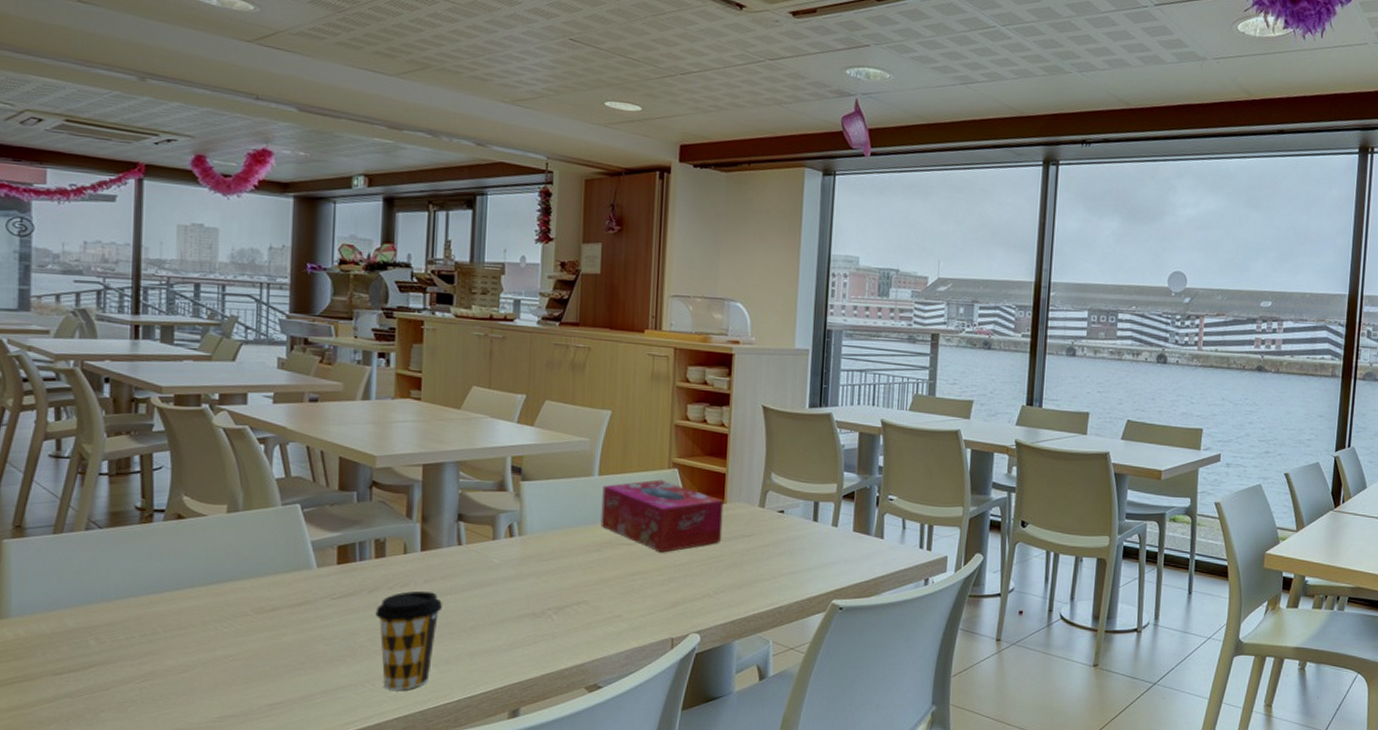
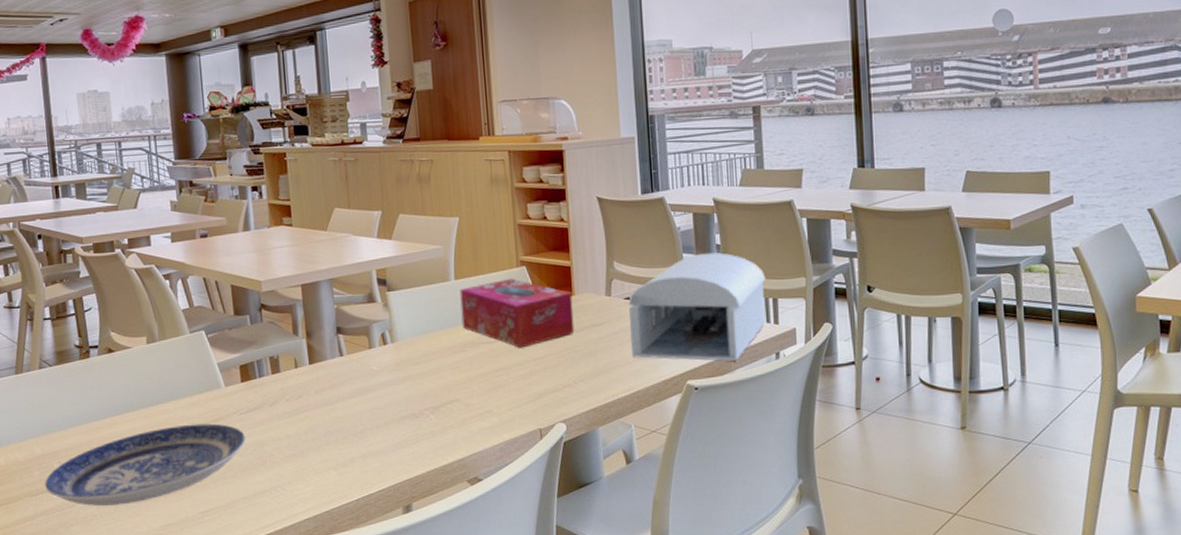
plate: none [75,606,334,691] -> present [45,423,246,506]
coffee cup: present [375,590,443,690] -> none [278,400,335,493]
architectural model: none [779,473,924,584] -> present [629,253,766,361]

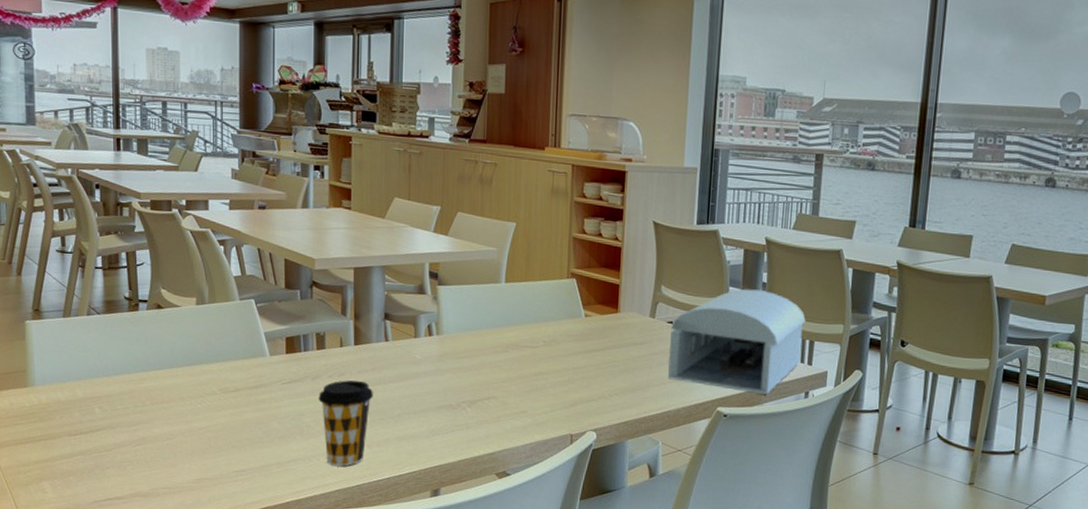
plate: present [45,423,246,506] -> none [85,387,285,455]
coffee cup: none [278,400,335,493] -> present [318,380,374,466]
tissue box: present [460,278,575,348] -> none [507,288,618,356]

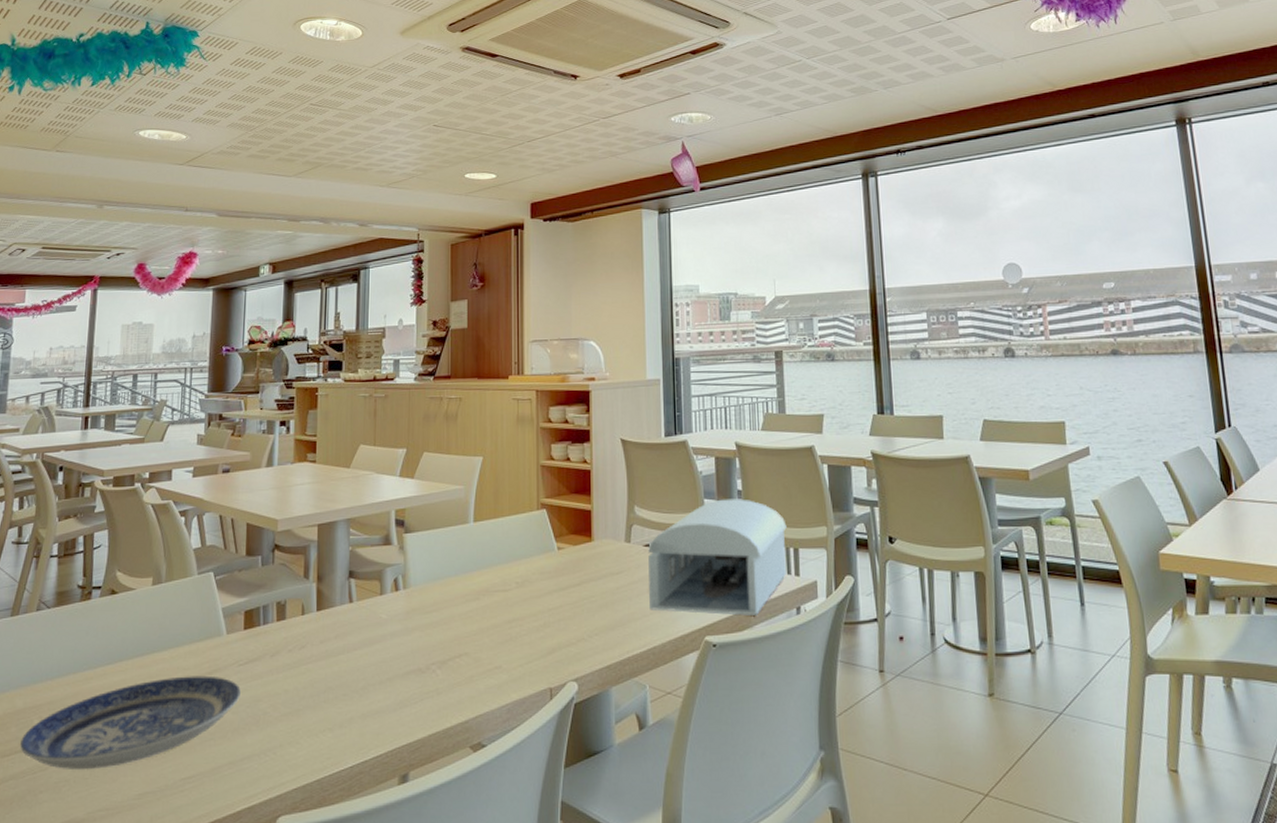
plate: none [85,387,285,455] -> present [20,675,241,769]
coffee cup: present [318,380,374,466] -> none [277,651,337,758]

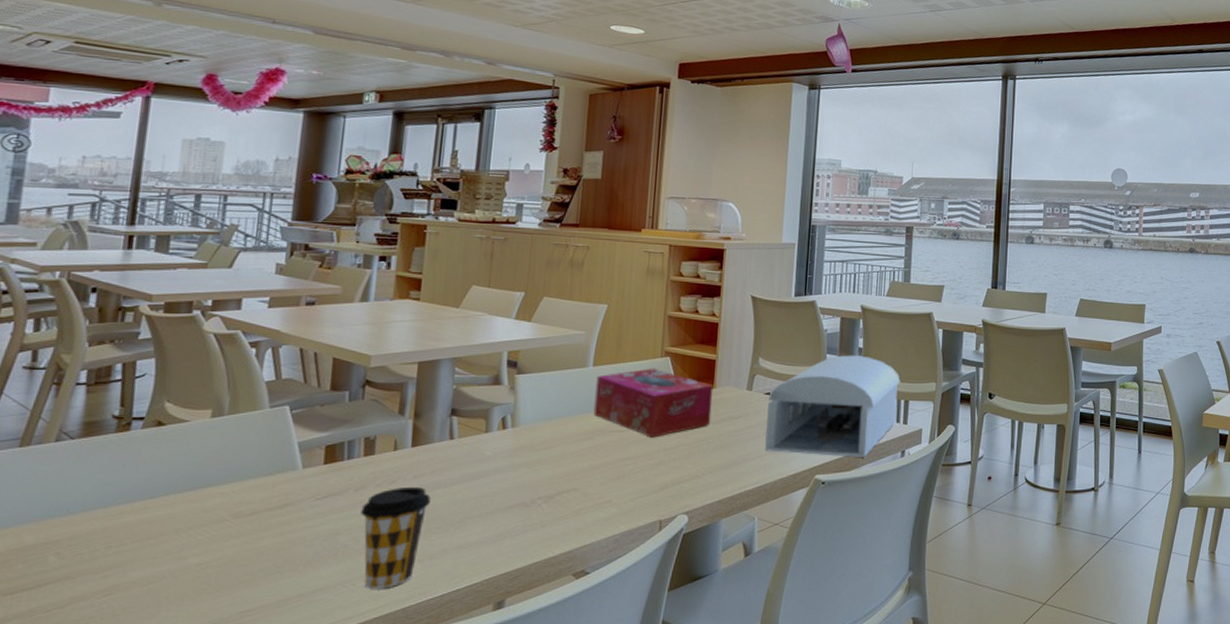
plate: present [20,675,241,769] -> none [29,509,317,606]
coffee cup: none [277,651,337,758] -> present [360,486,432,589]
tissue box: none [478,521,592,597] -> present [593,368,714,438]

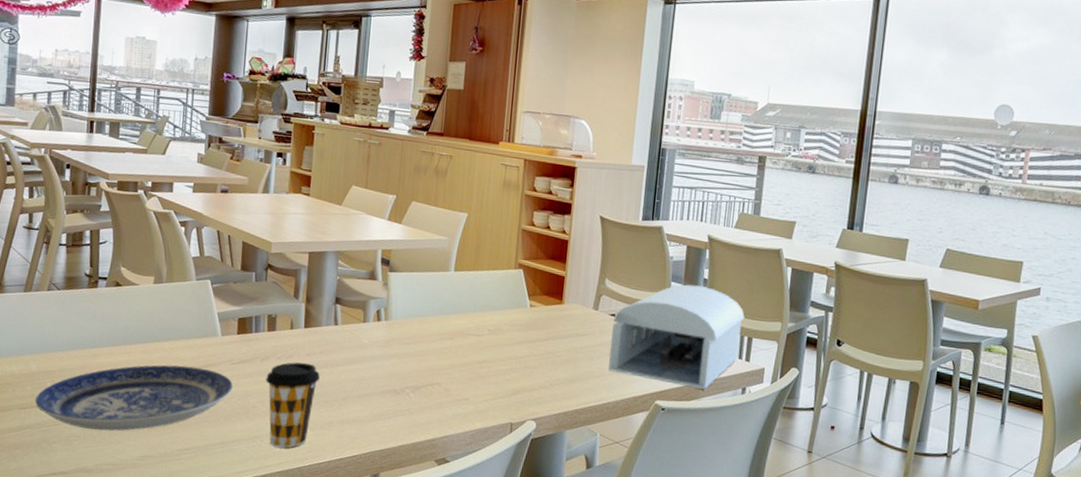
plate: none [29,509,317,606] -> present [35,365,233,431]
tissue box: present [593,368,714,438] -> none [454,278,562,345]

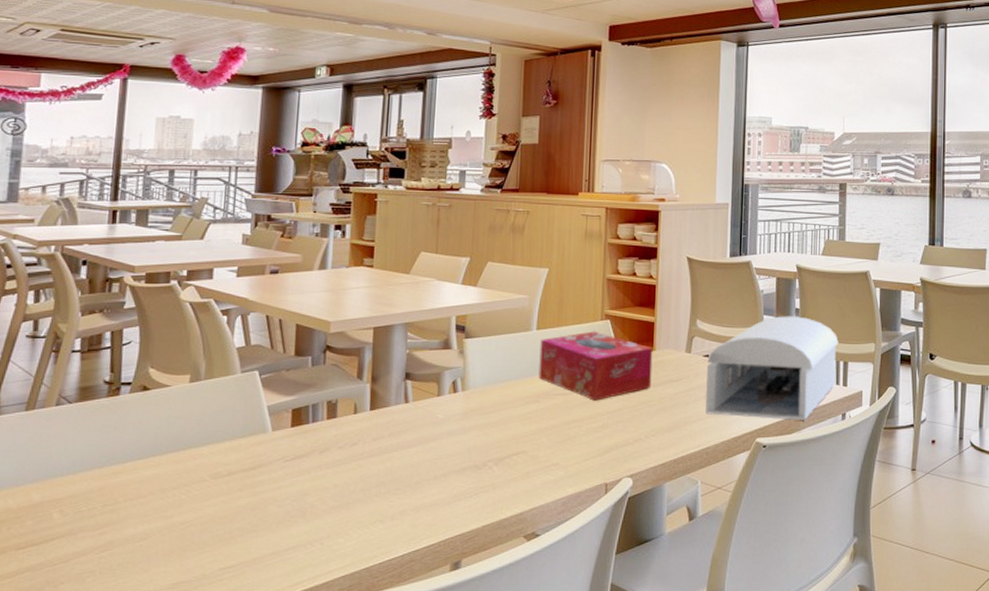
plate: present [35,365,233,431] -> none [37,470,286,561]
coffee cup: present [266,362,321,448] -> none [326,448,390,548]
tissue box: none [454,278,562,345] -> present [538,331,653,401]

